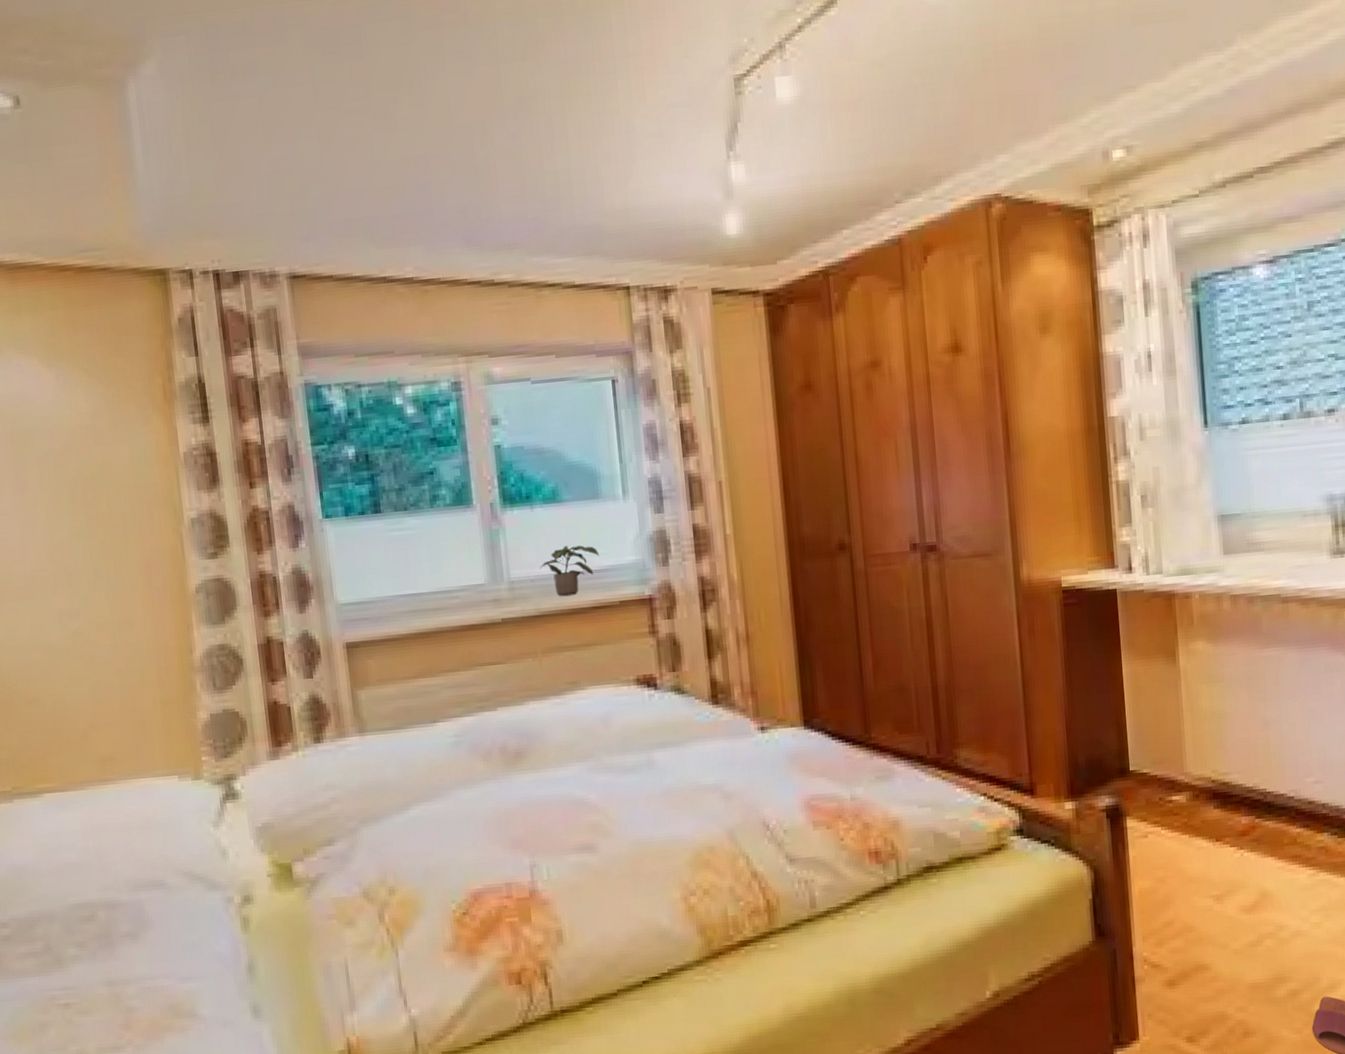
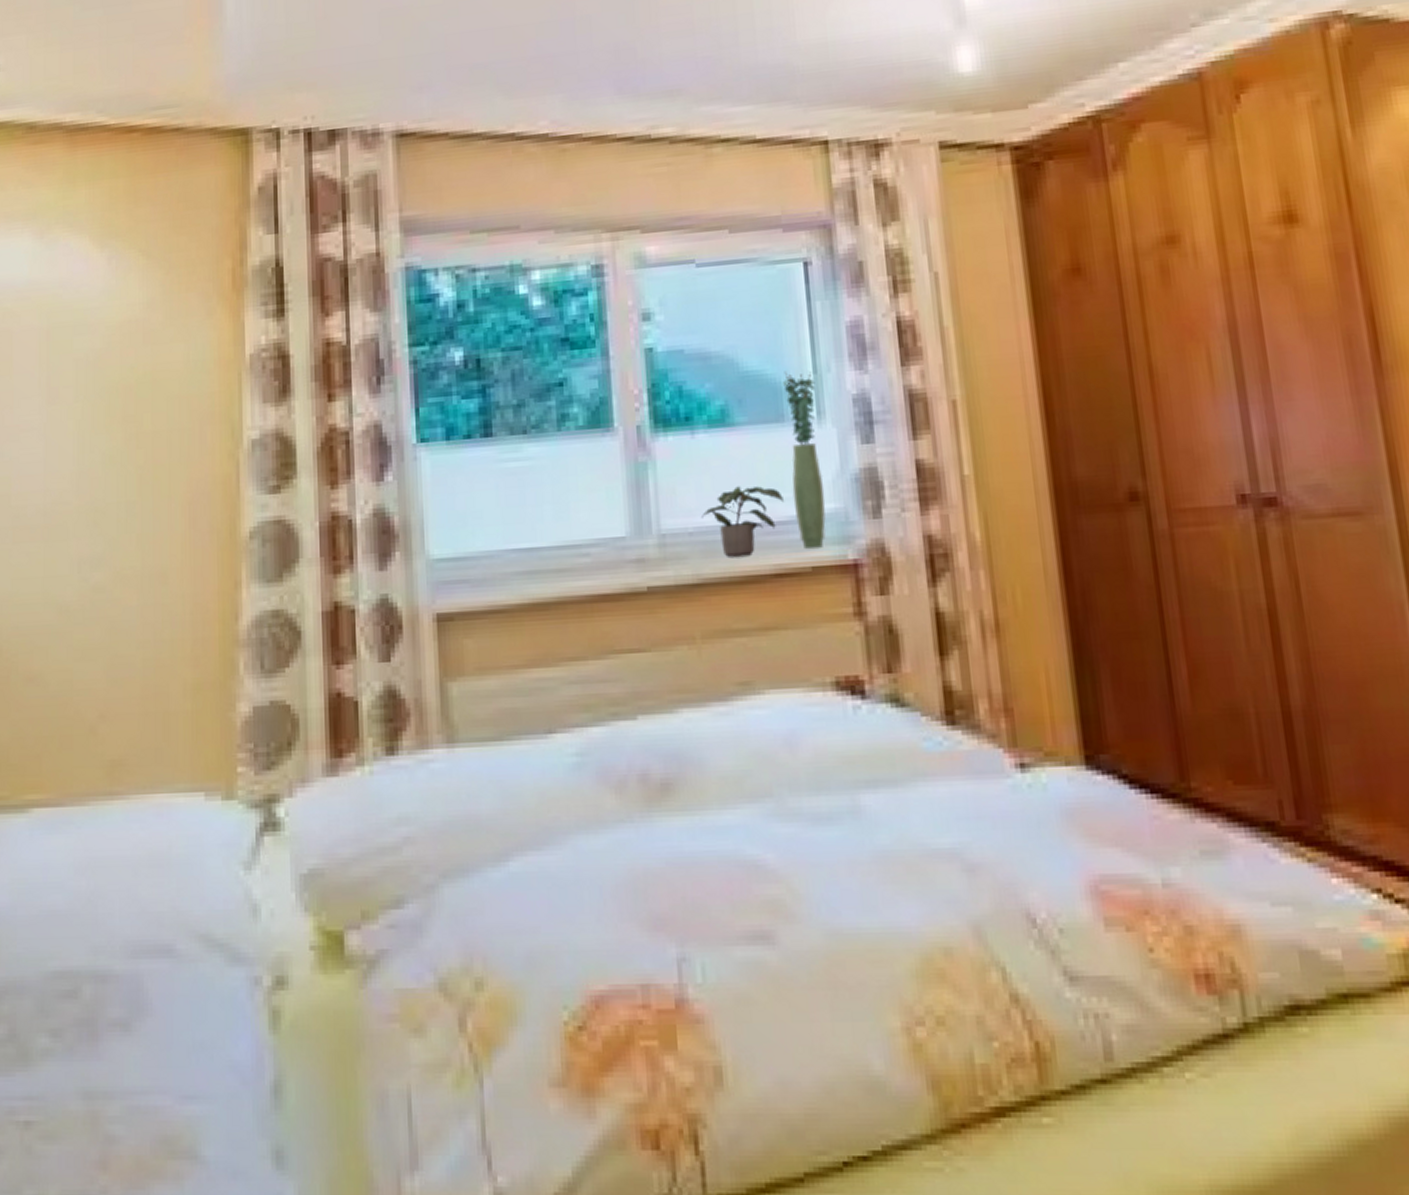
vase: none [598,462,629,590] -> present [783,371,826,550]

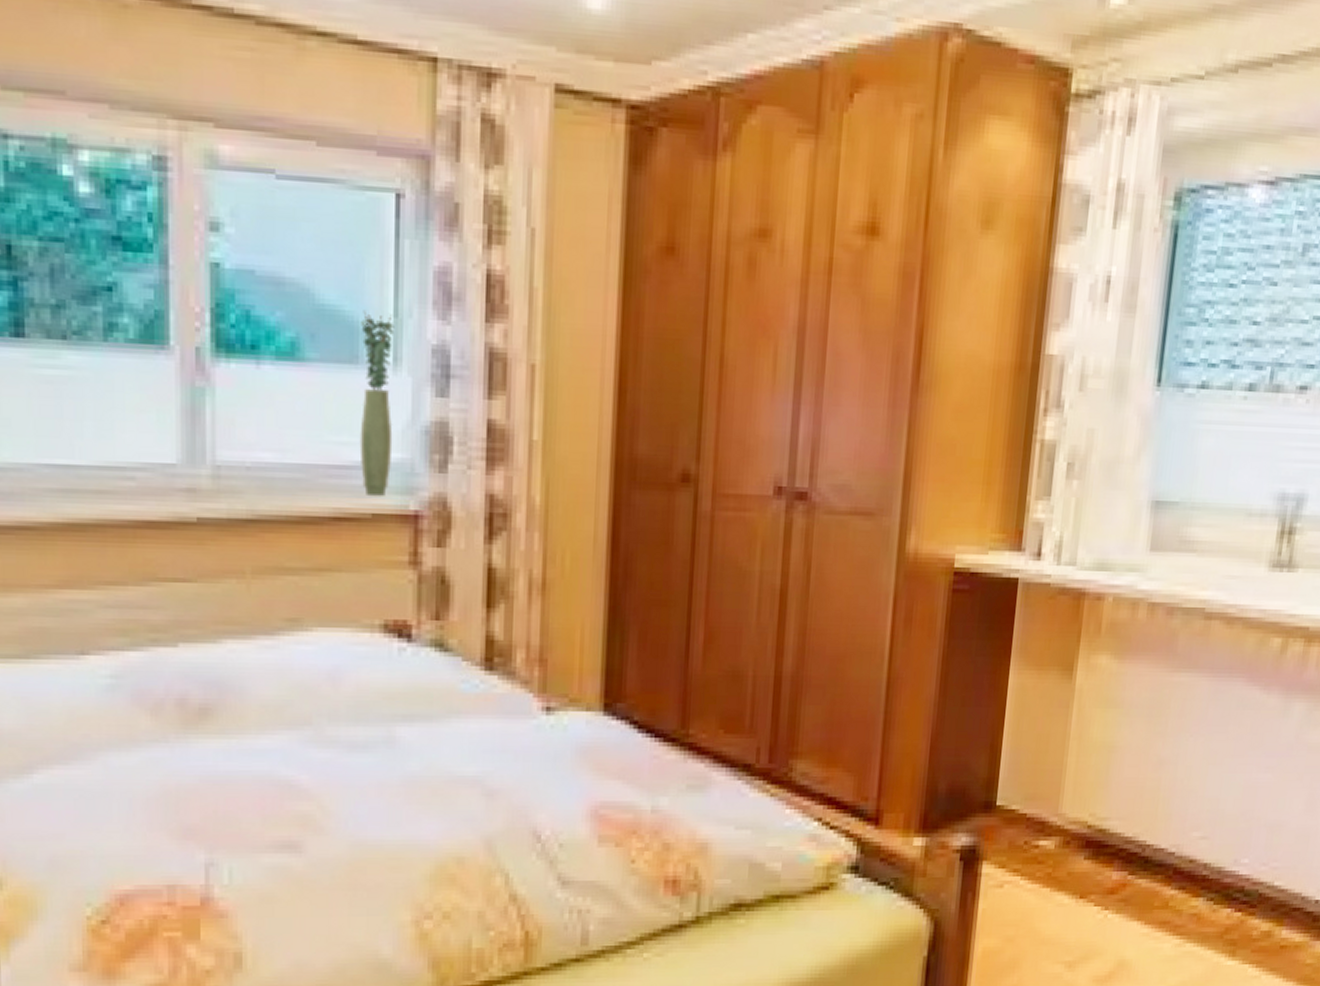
potted plant: present [702,486,784,559] -> none [261,425,349,498]

